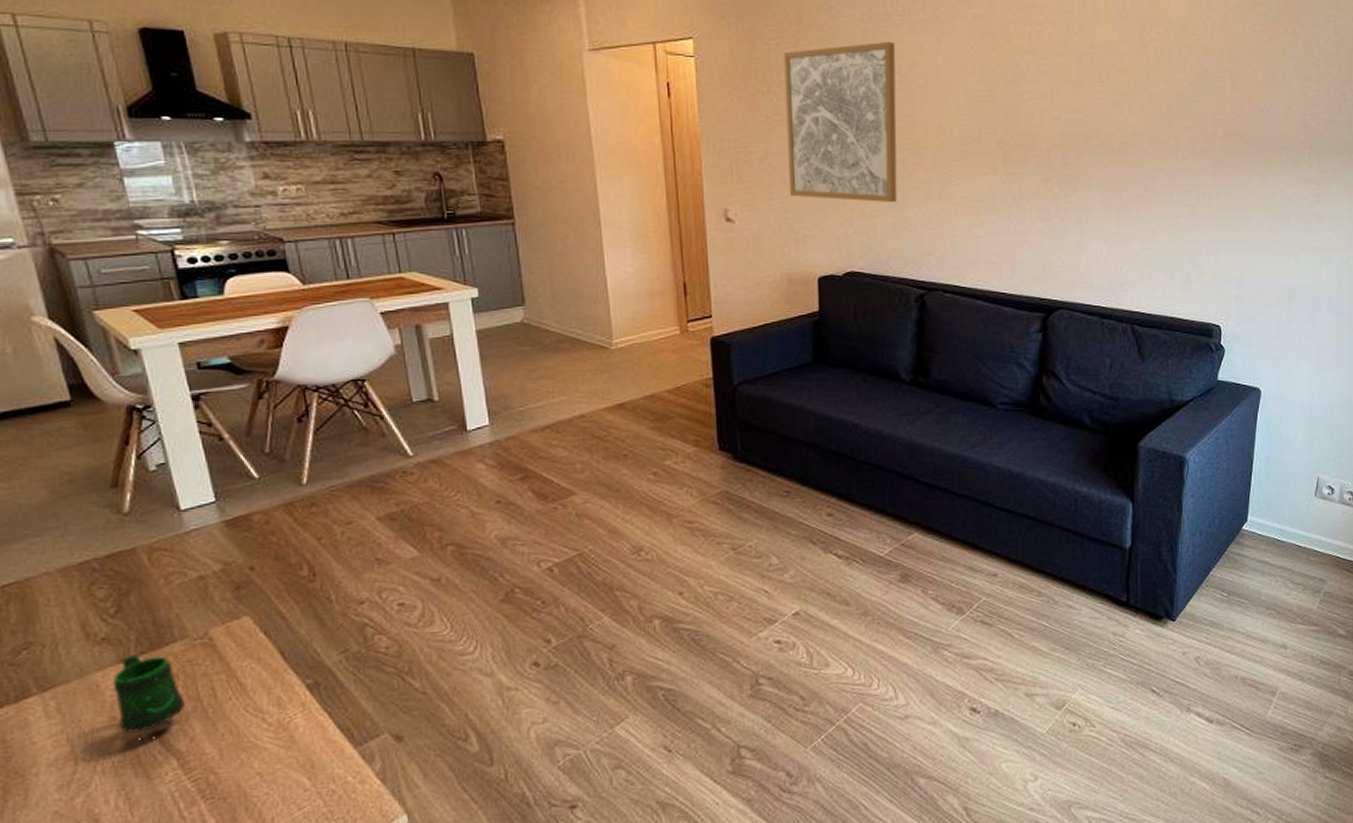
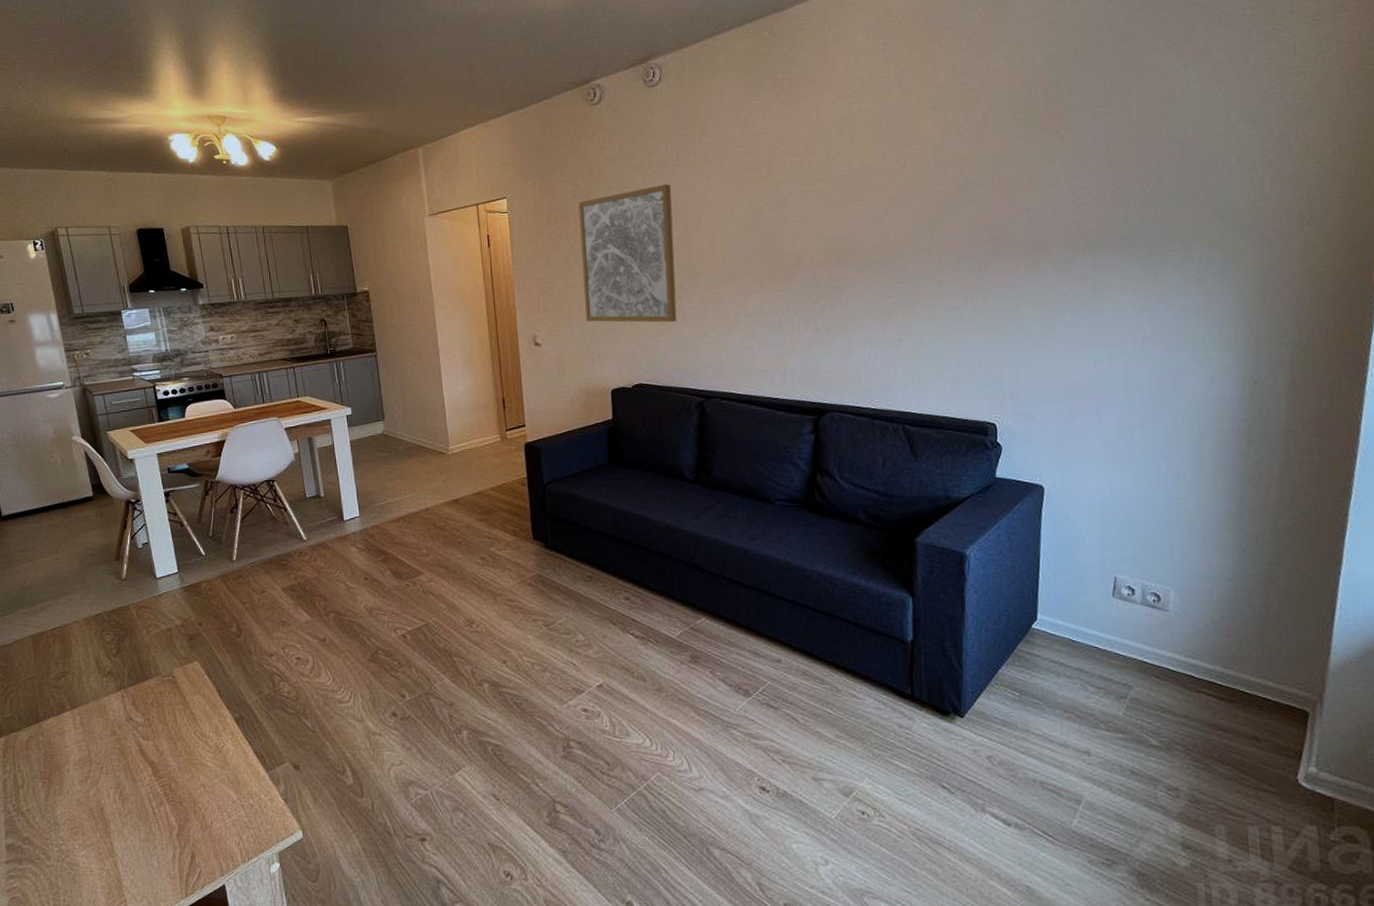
mug: present [112,655,185,733] -> none [113,686,157,745]

